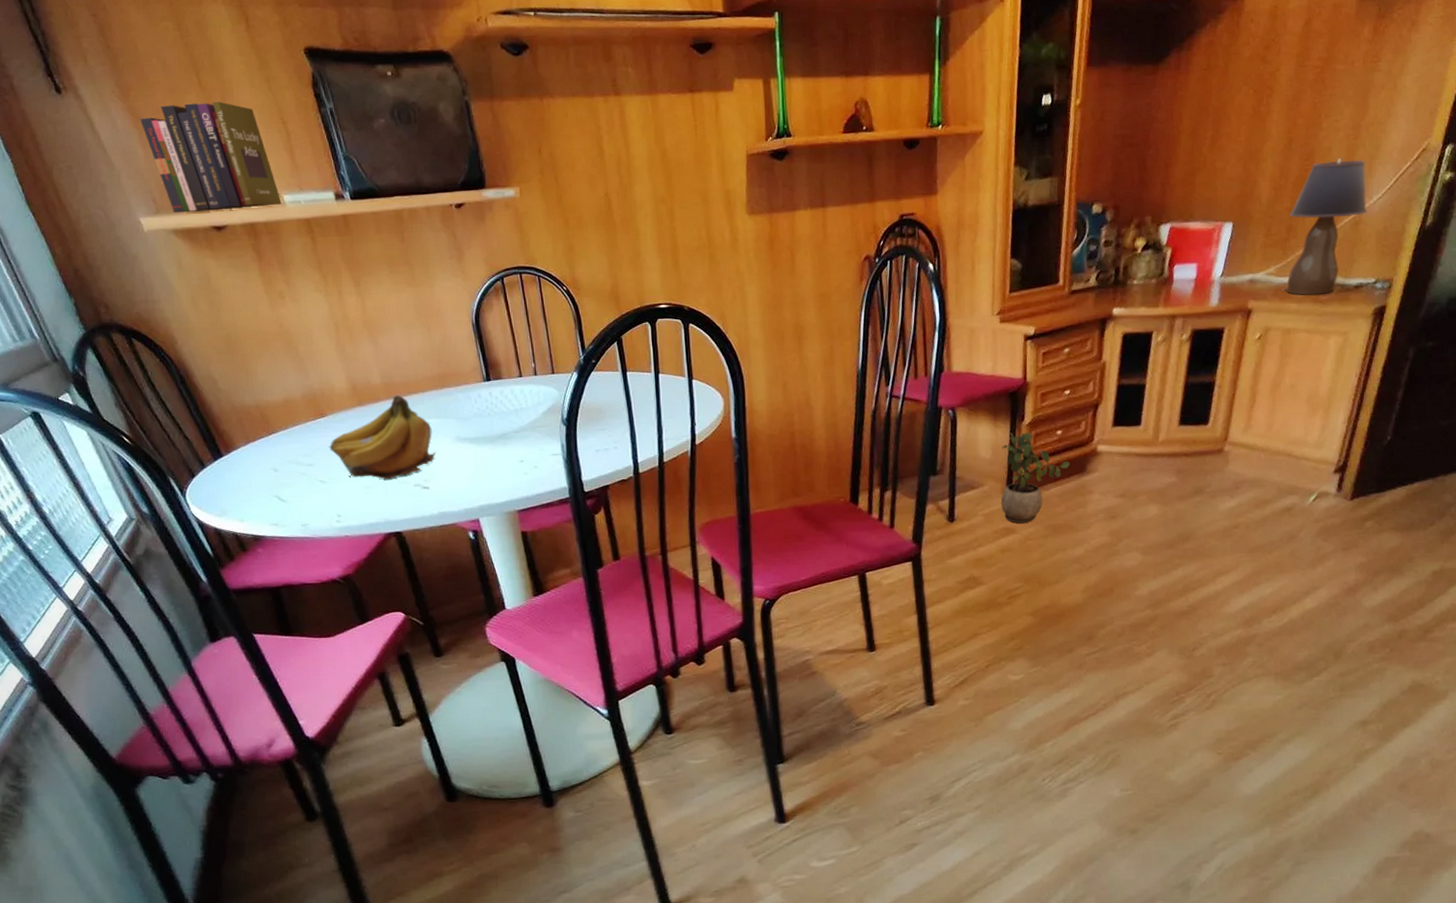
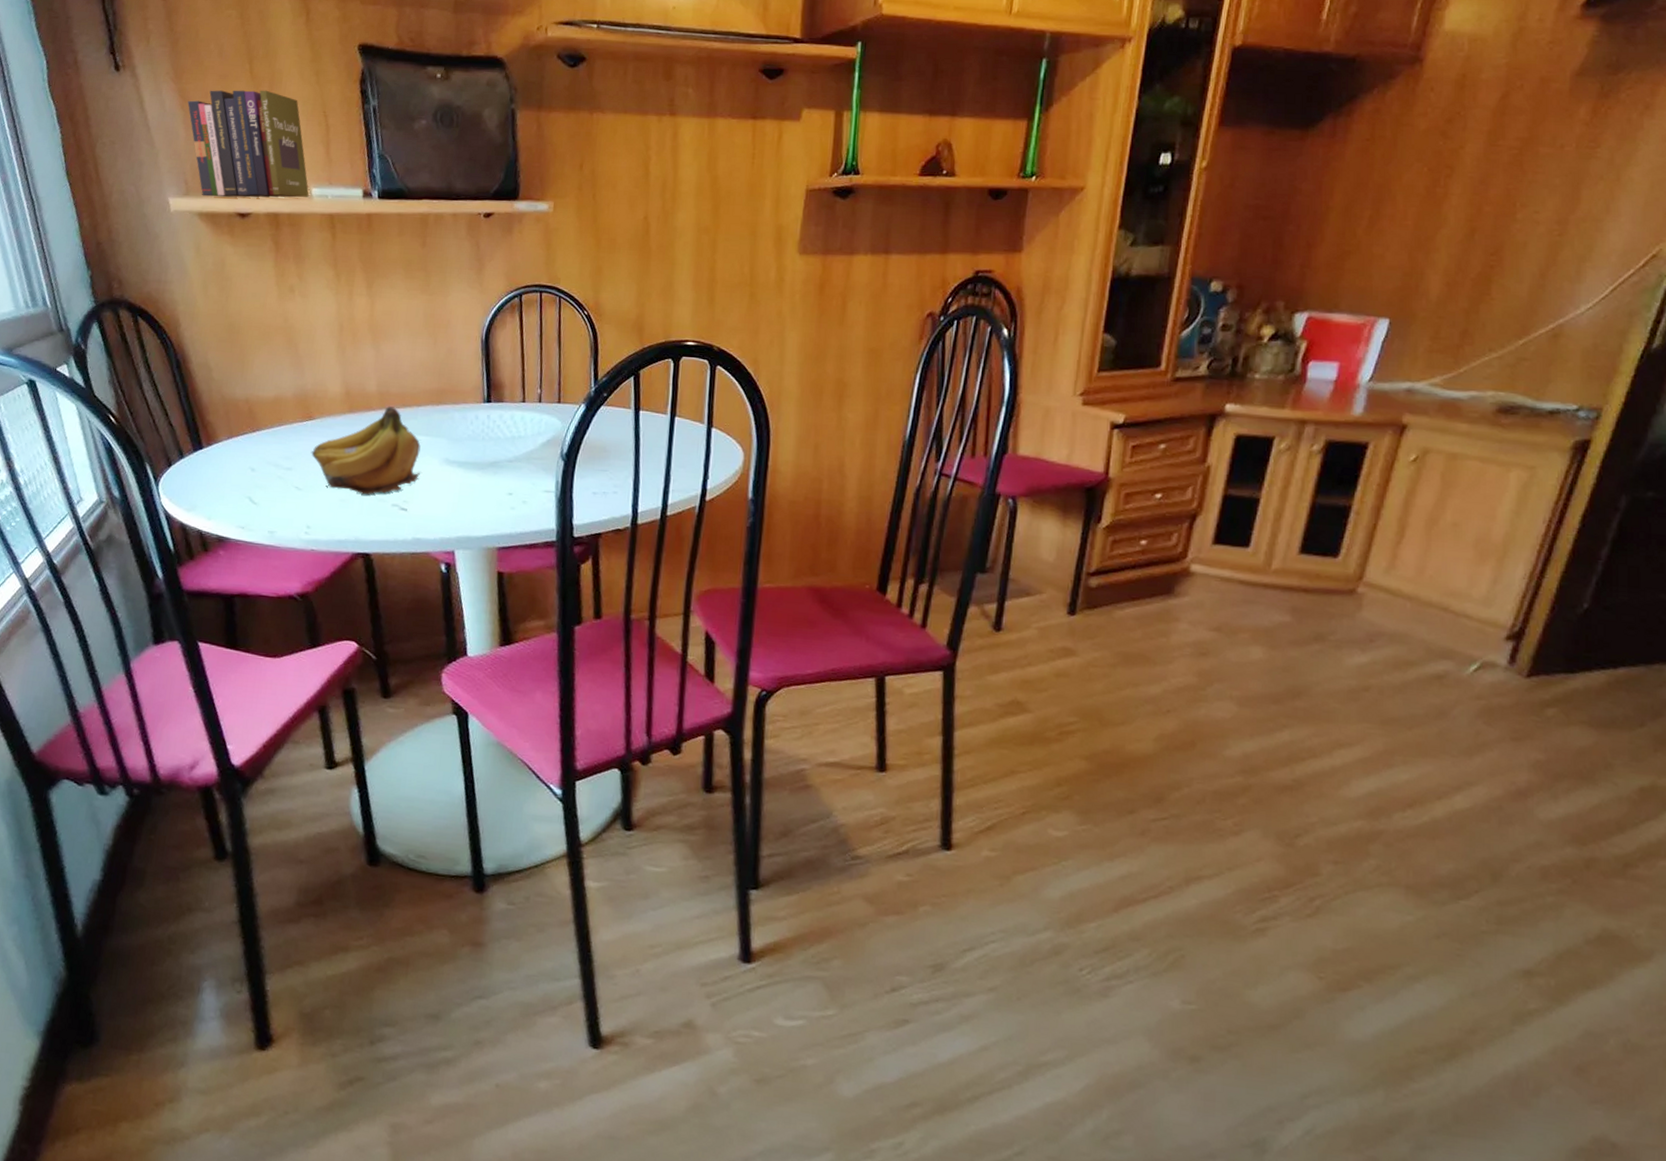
potted plant: present [1000,431,1070,524] -> none [1060,534,1153,646]
table lamp: present [1282,158,1368,296] -> none [1449,256,1573,418]

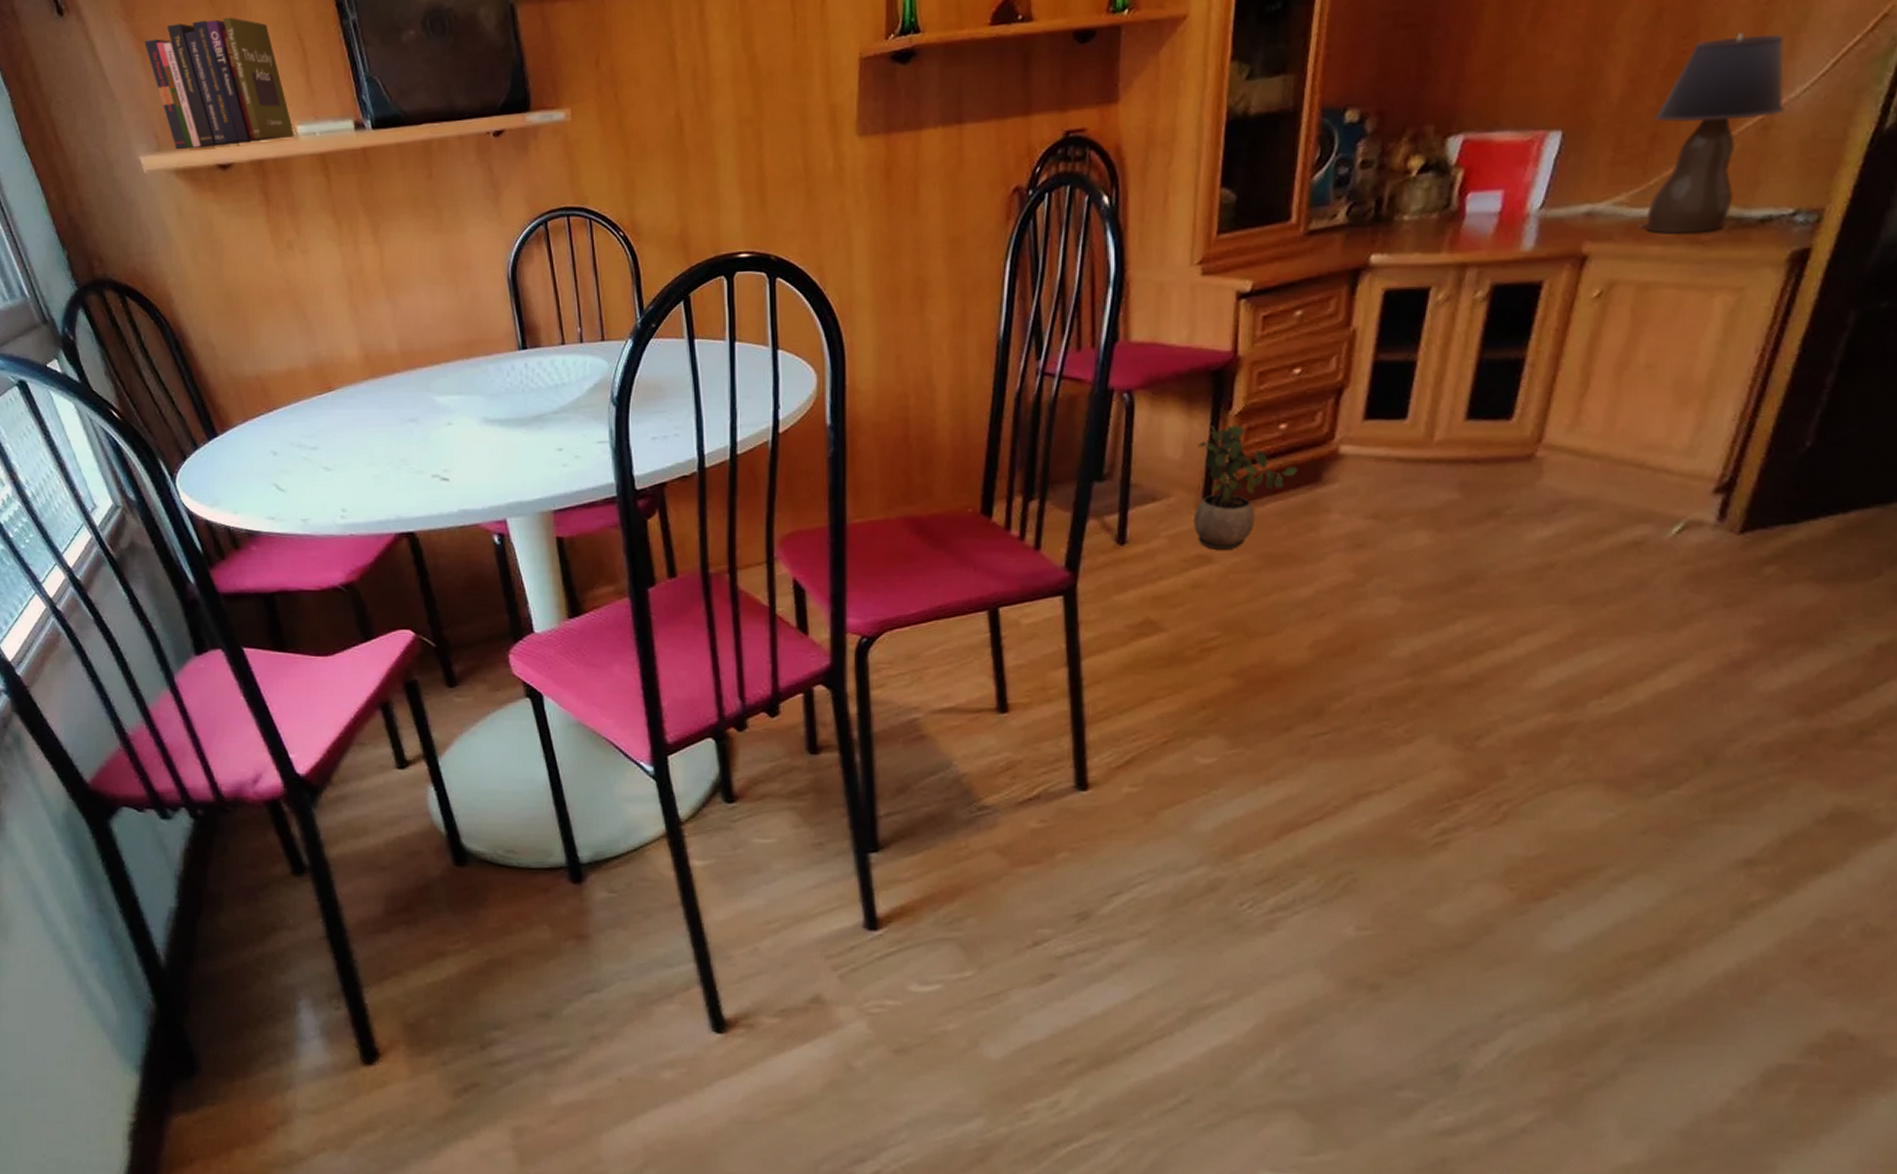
fruit: present [310,406,421,495] -> none [335,366,458,468]
potted plant: none [1060,534,1153,646] -> present [1193,424,1297,551]
table lamp: none [1449,256,1573,418] -> present [1637,33,1785,235]

